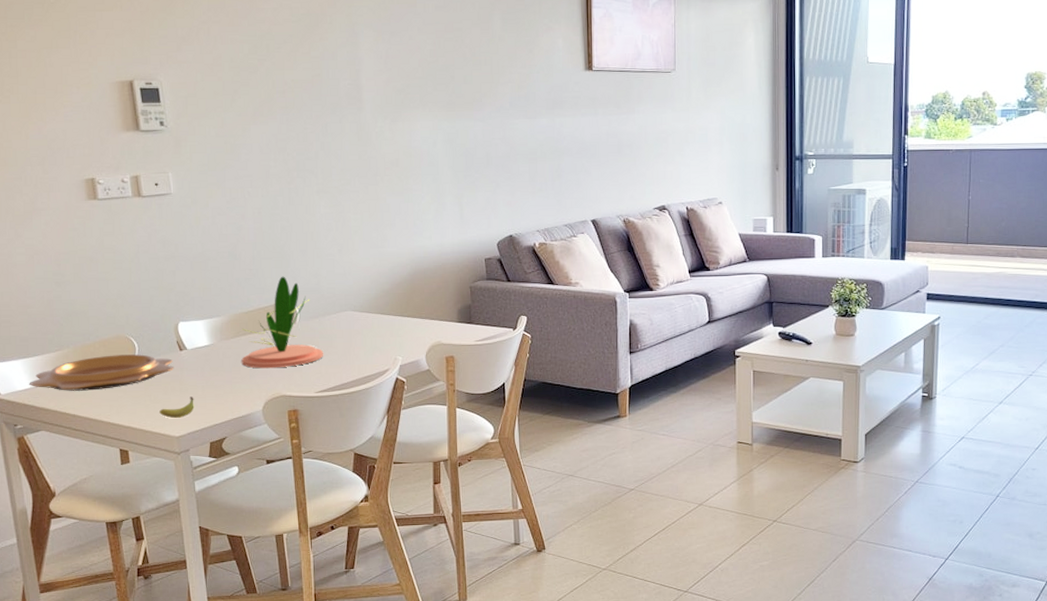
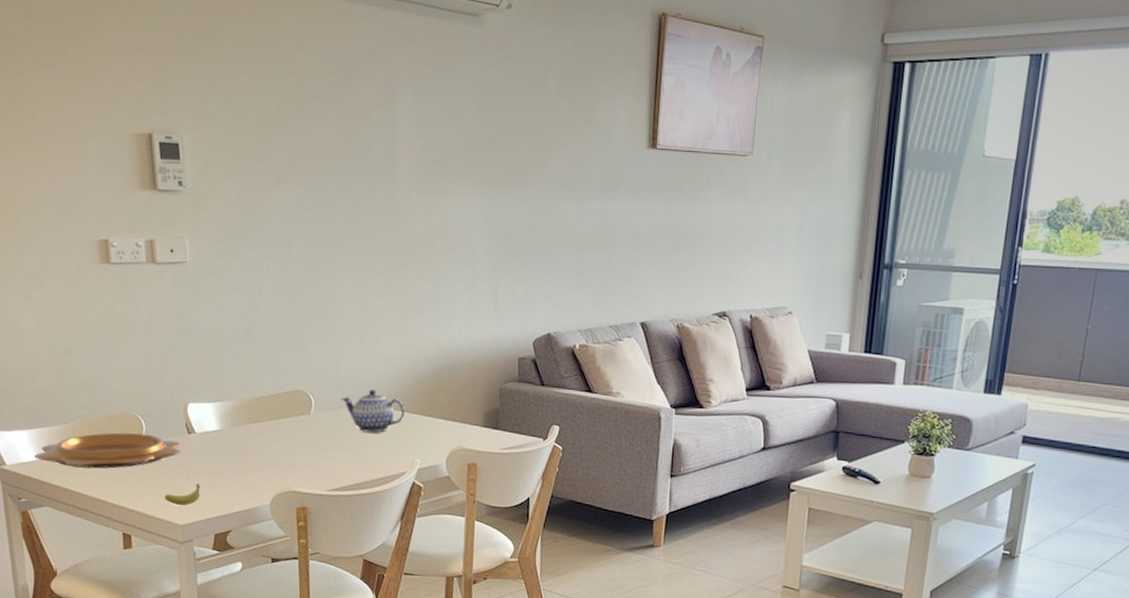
plant: present [241,276,324,369] -> none [251,361,338,461]
teapot: none [325,297,385,336] -> present [342,390,405,433]

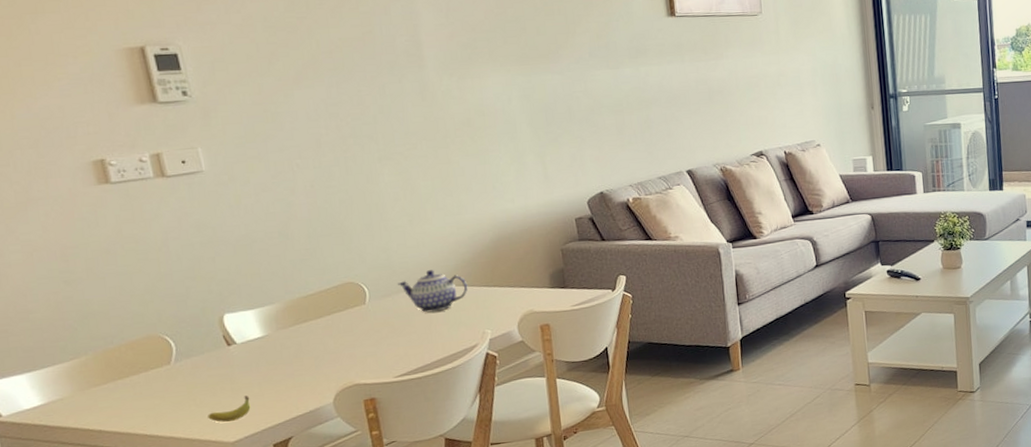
decorative bowl: present [35,432,181,469] -> none [38,354,221,405]

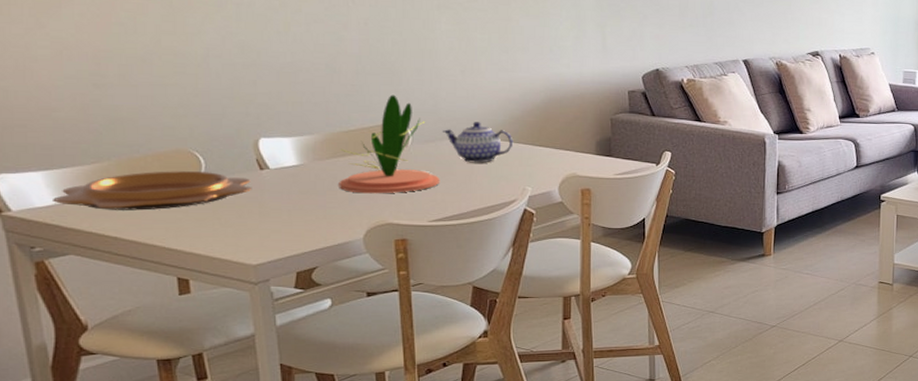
decorative bowl: none [38,354,221,405] -> present [53,171,251,211]
fruit: present [208,396,251,423] -> none [231,221,277,245]
plant: none [301,253,401,357] -> present [339,94,440,194]

